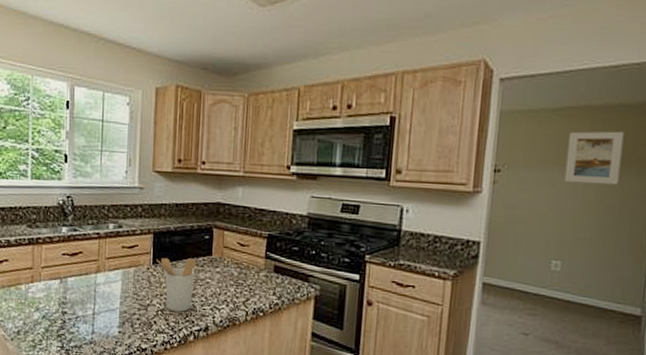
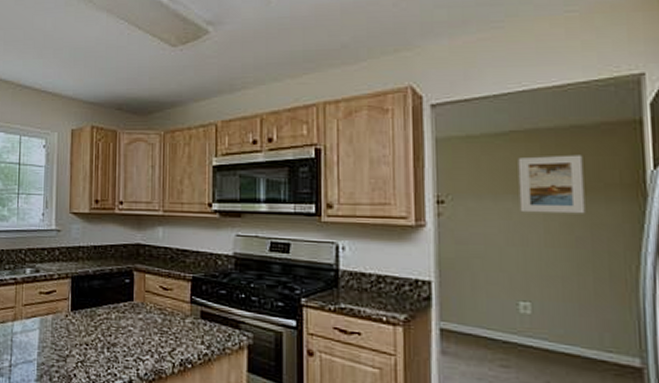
utensil holder: present [156,258,197,312] -> none [75,304,118,364]

